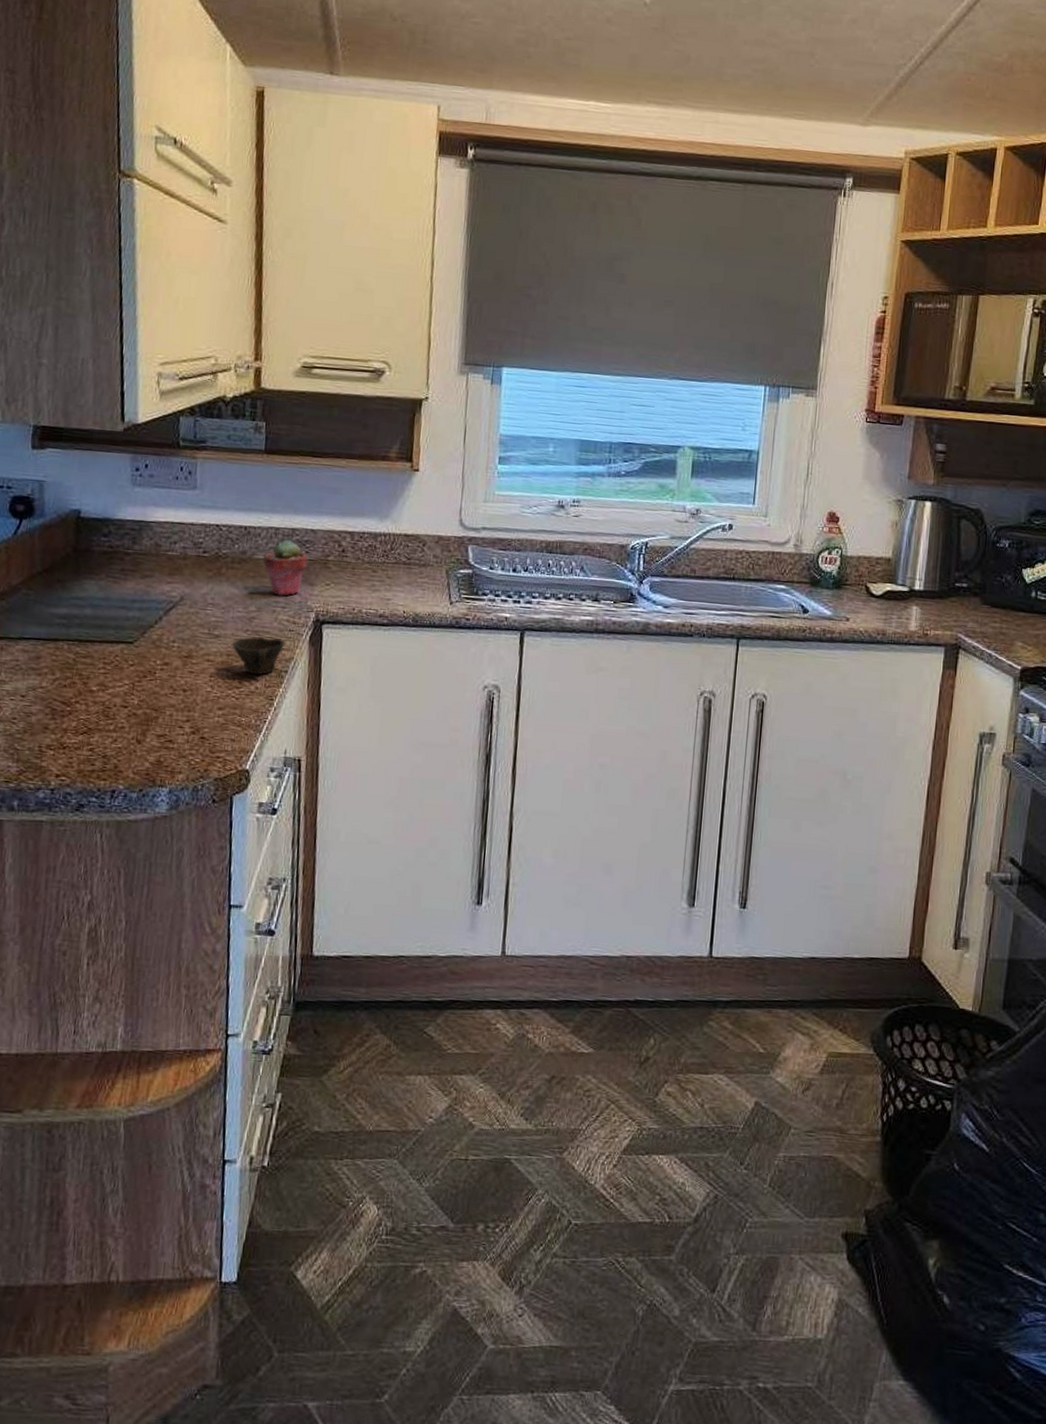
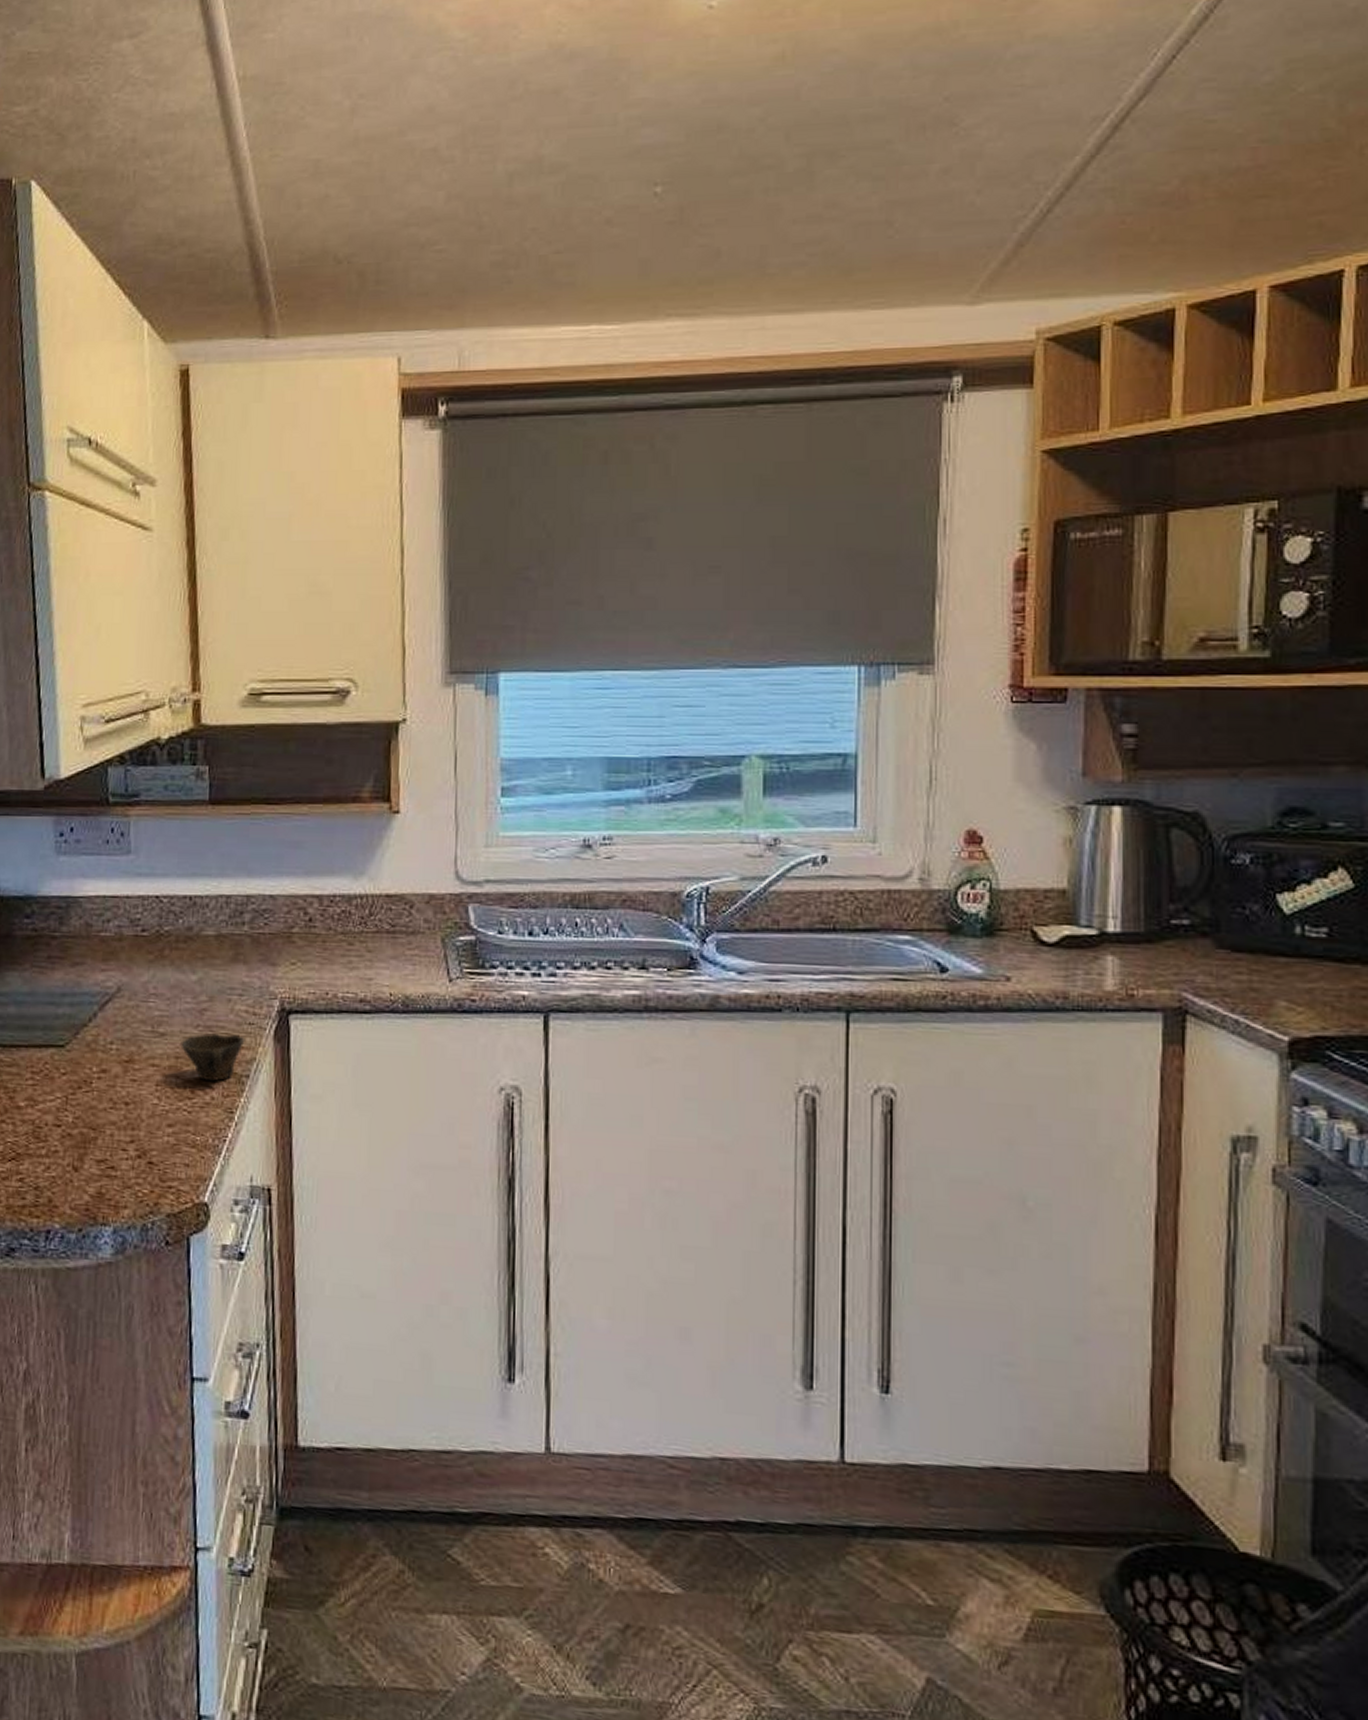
potted succulent: present [263,539,307,596] -> none [213,909,267,981]

